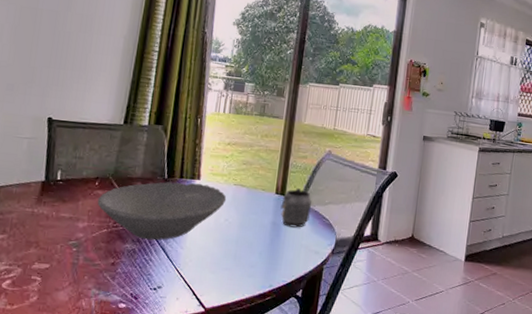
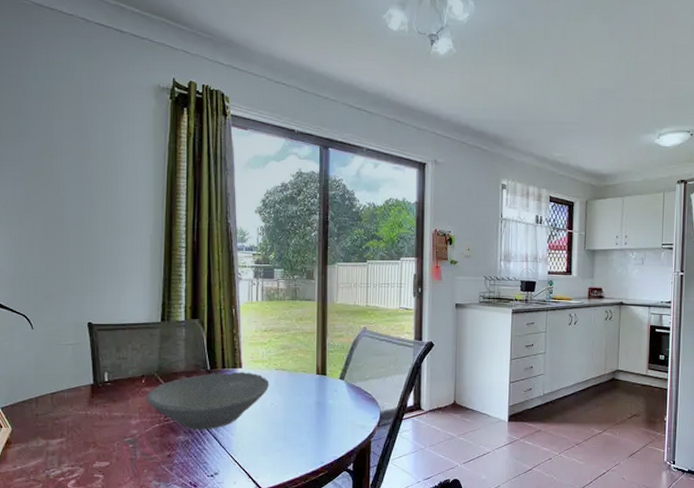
mug: present [280,188,312,228] -> none [323,367,353,405]

